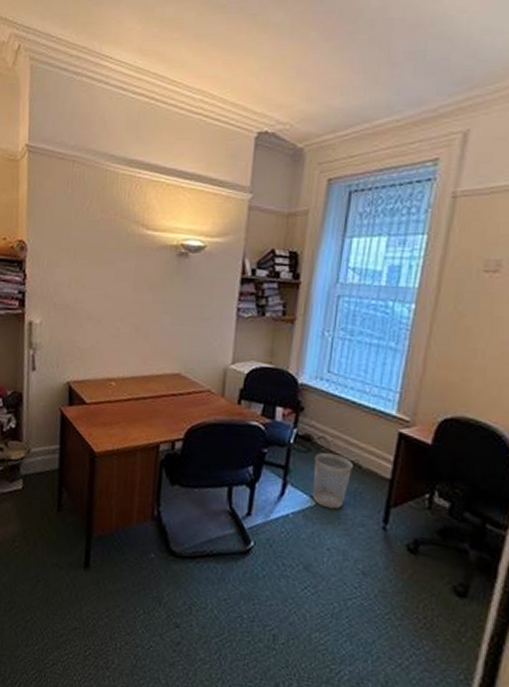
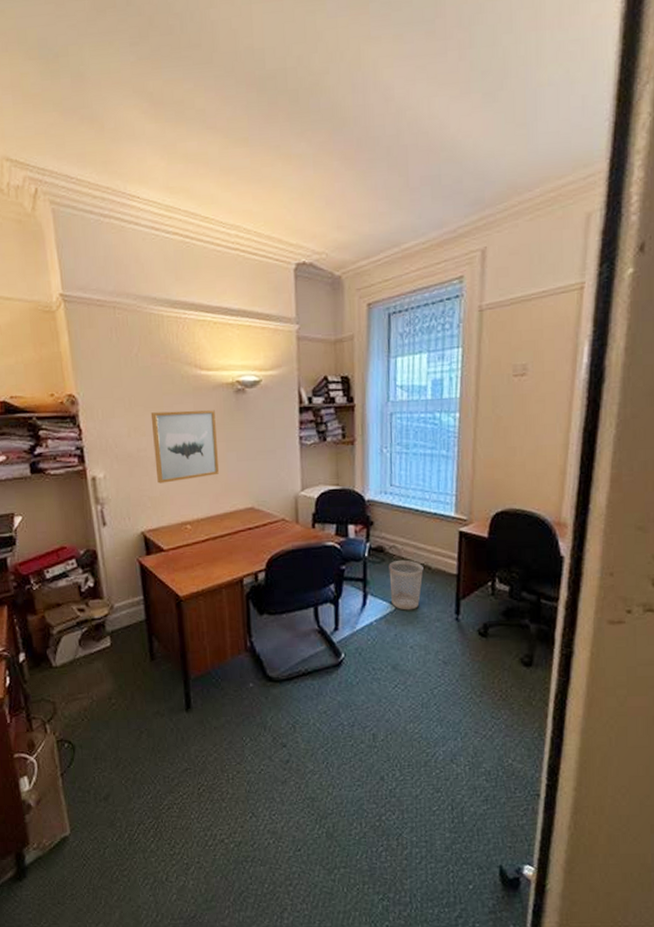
wall art: none [90,266,155,337] -> present [150,410,219,484]

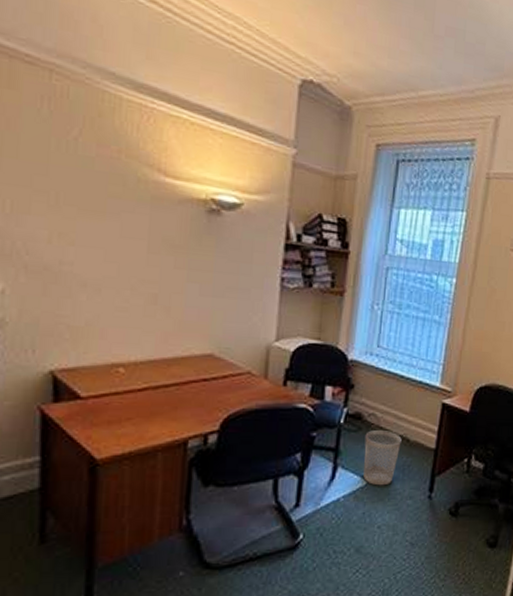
wall art: present [150,410,219,484] -> none [83,217,178,311]

